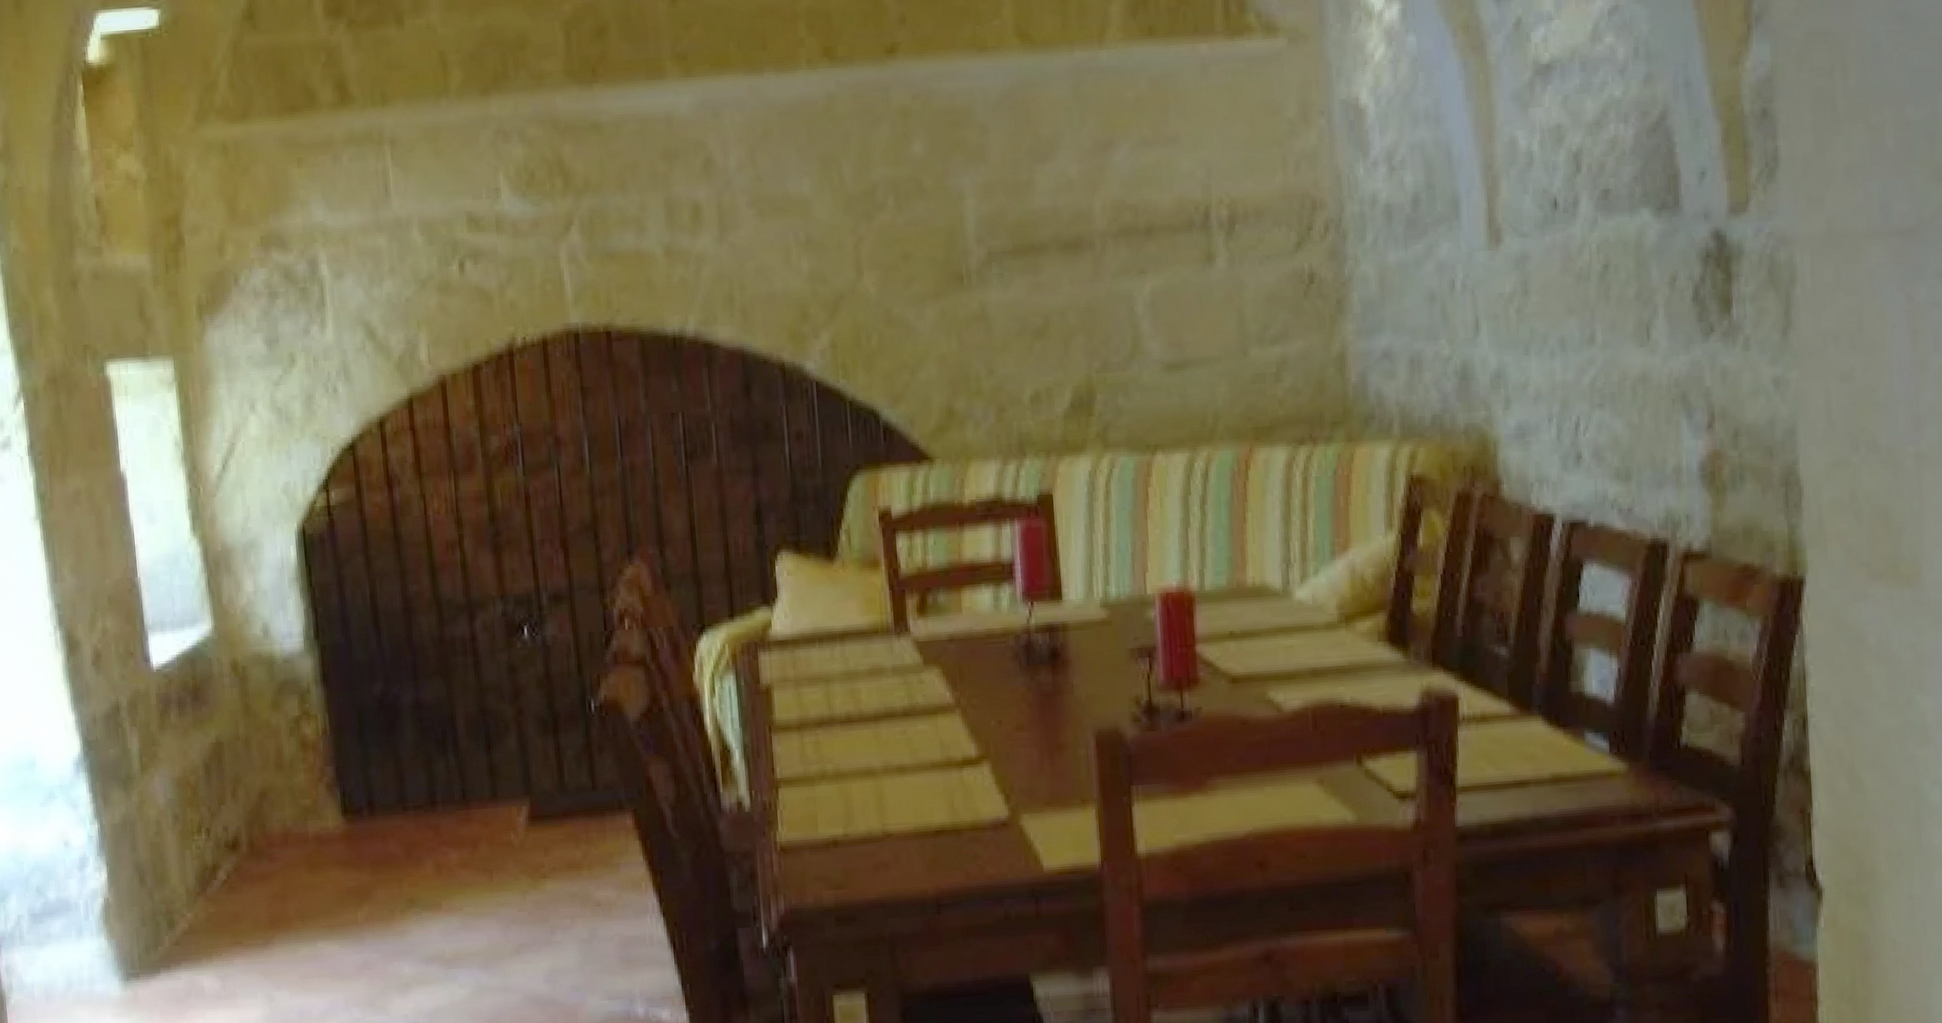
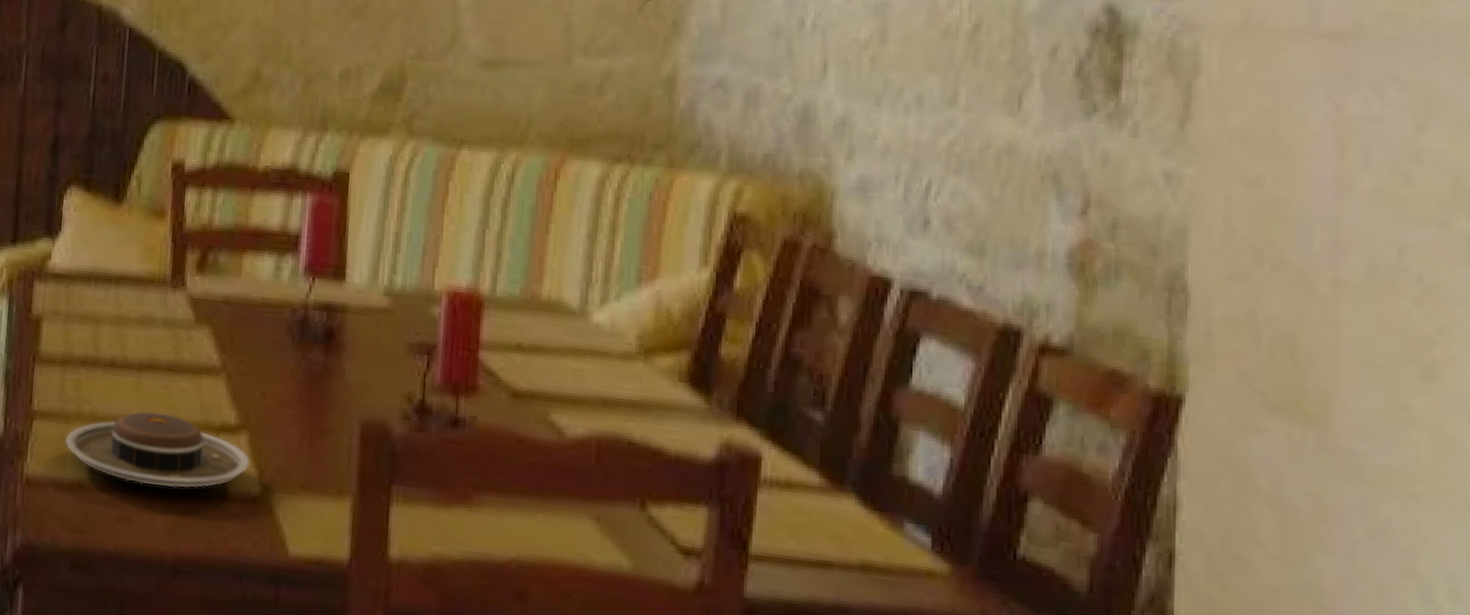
plate: none [814,758,995,830] -> present [66,411,250,488]

